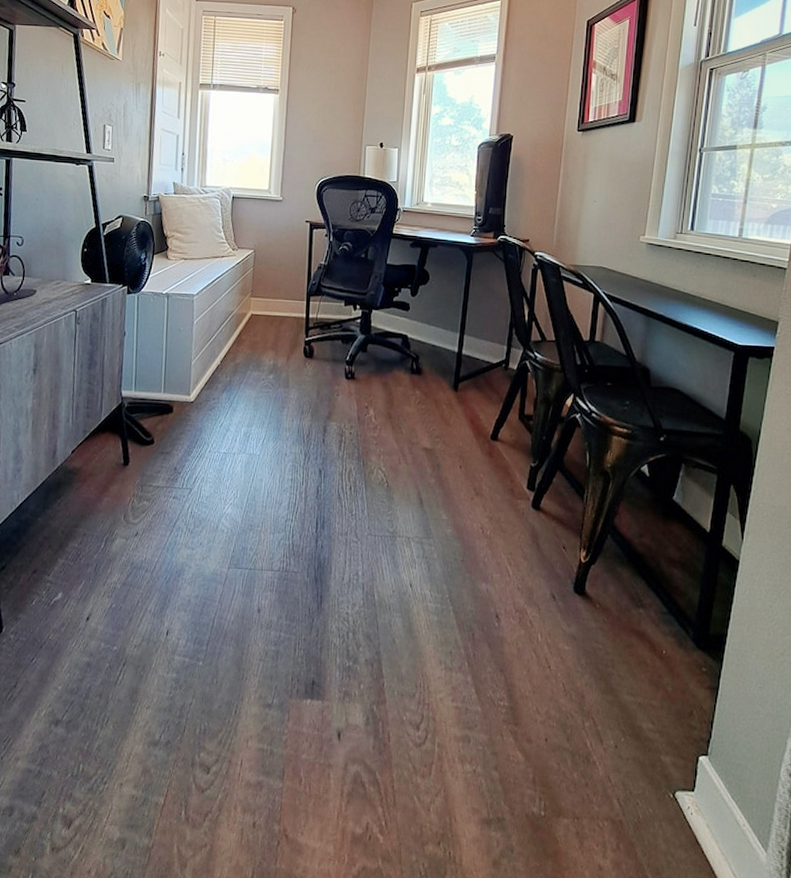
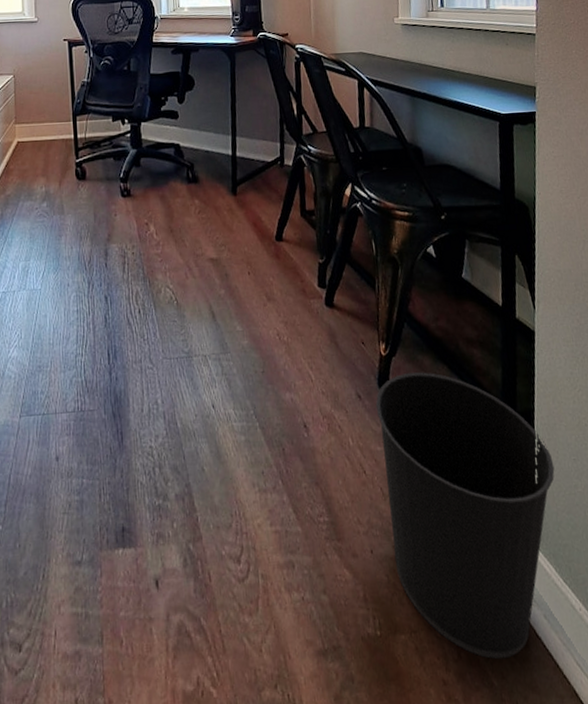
wastebasket: none [567,582,739,857] -> present [375,372,555,660]

